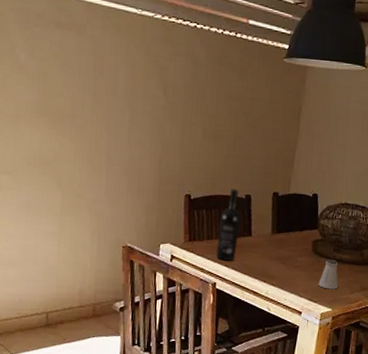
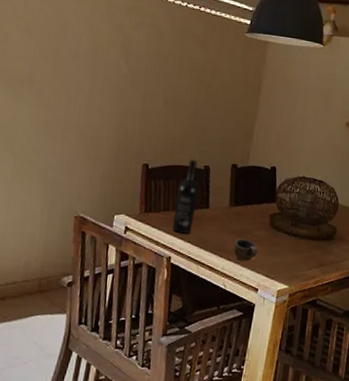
cup: none [277,265,301,286] -> present [233,238,259,261]
saltshaker: present [318,259,338,290] -> none [275,233,296,266]

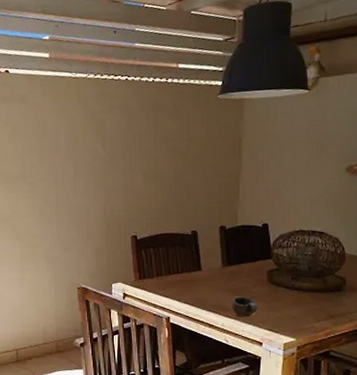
wine bottle: present [172,159,200,234] -> none [167,226,190,295]

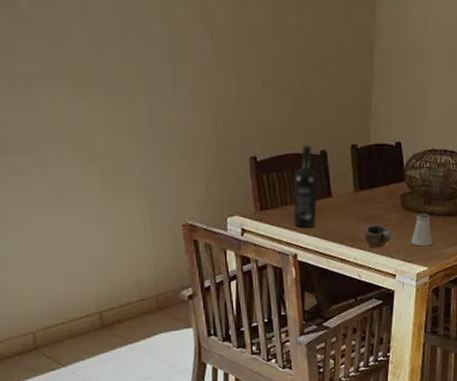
wine bottle: none [167,226,190,295] -> present [293,145,319,228]
saltshaker: none [278,288,300,319] -> present [411,213,432,247]

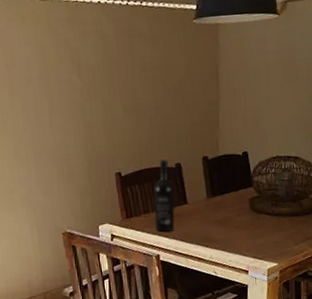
cup: present [364,225,392,249] -> none [218,226,243,248]
saltshaker: present [411,213,432,247] -> none [261,214,281,245]

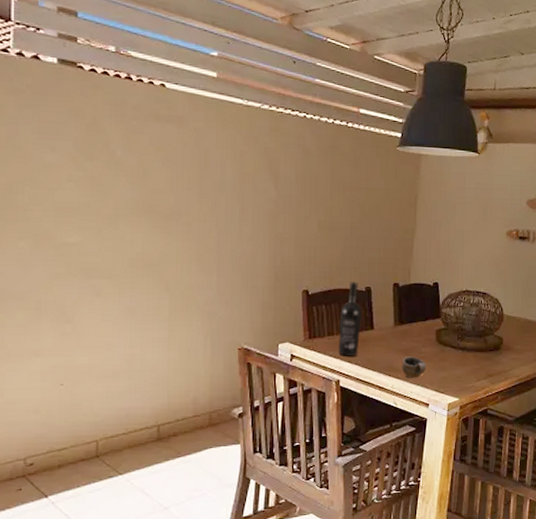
cup: none [218,226,243,248] -> present [402,357,427,378]

